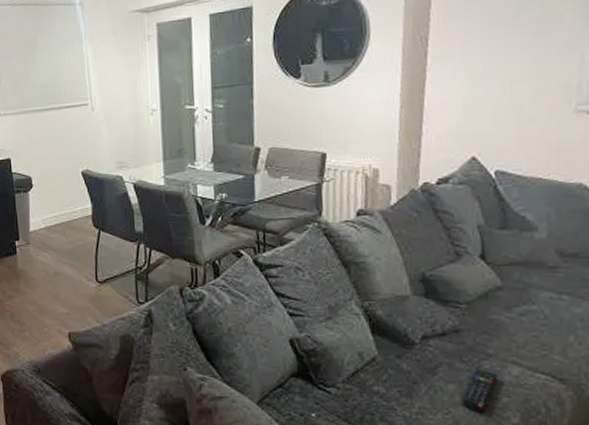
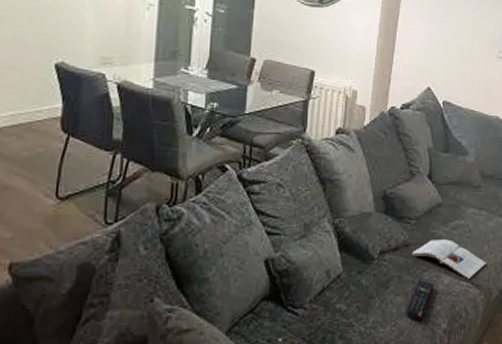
magazine: none [464,326,573,373] -> present [411,239,486,280]

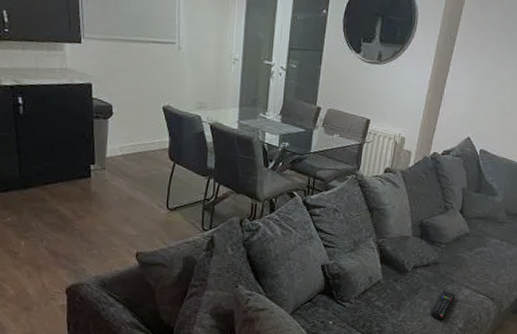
magazine: present [411,239,486,280] -> none [439,261,502,294]

